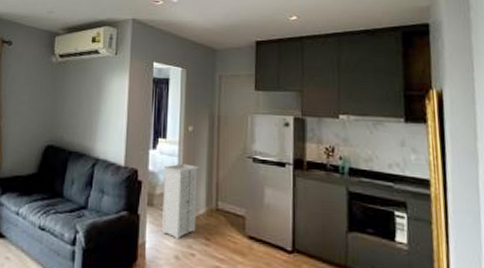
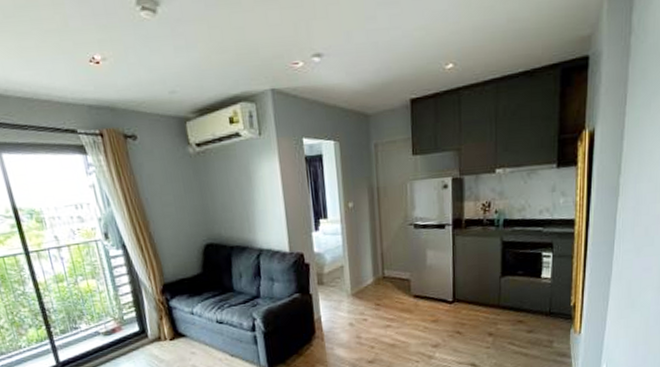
storage cabinet: present [162,163,200,240] -> none [329,240,366,310]

